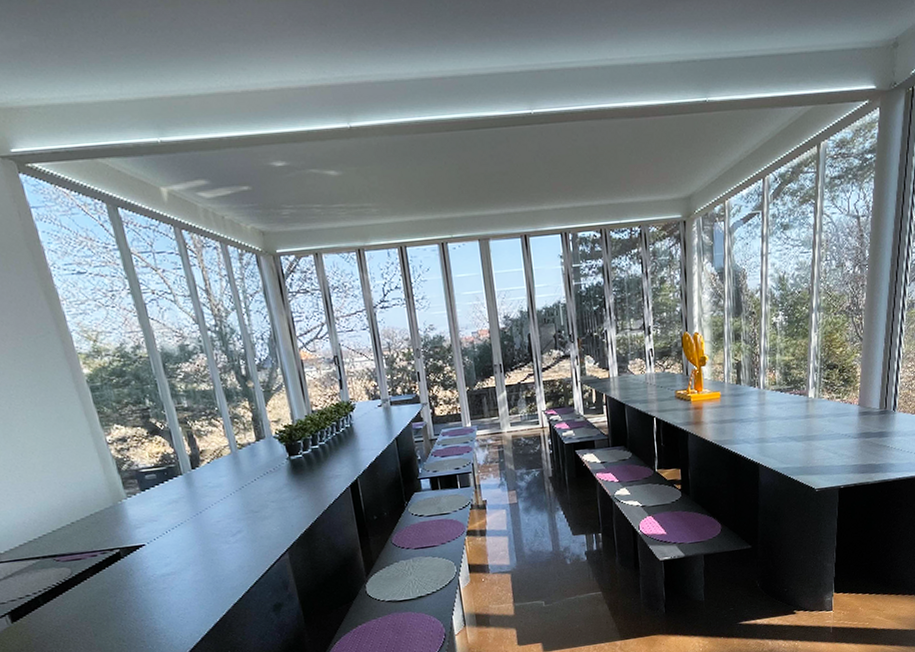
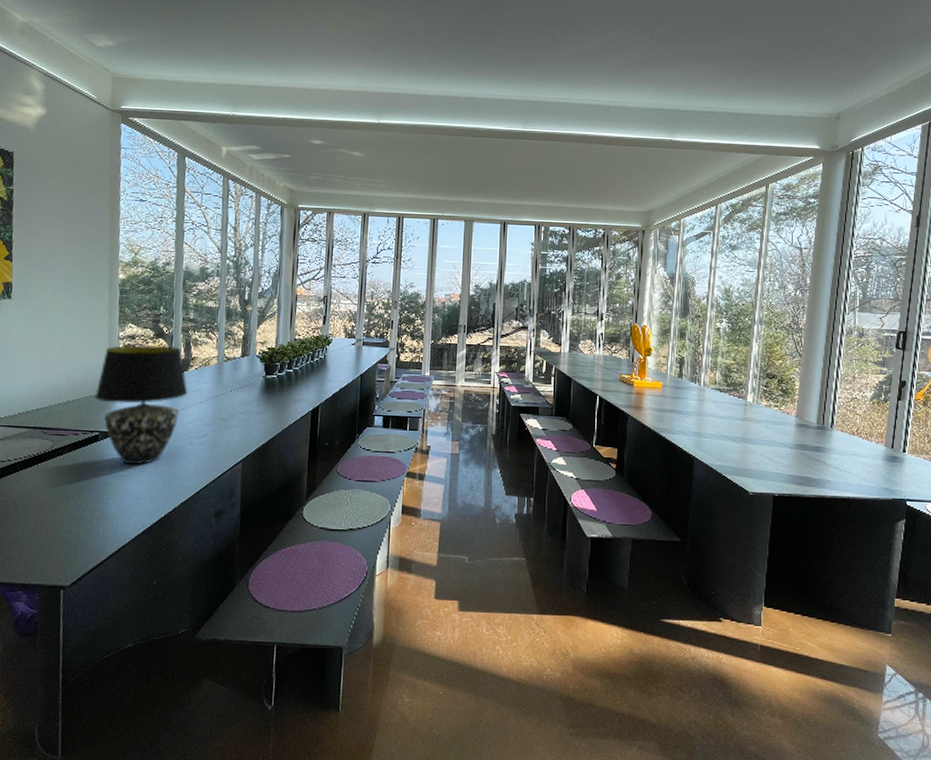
table lamp: none [95,441,207,577] -> present [94,344,188,465]

